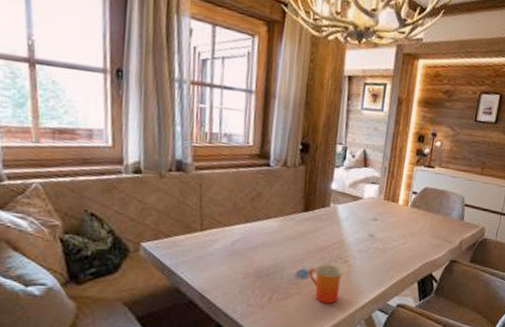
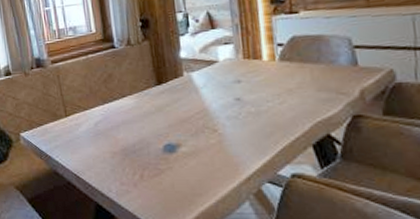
mug: present [308,264,343,304] -> none [176,135,216,178]

